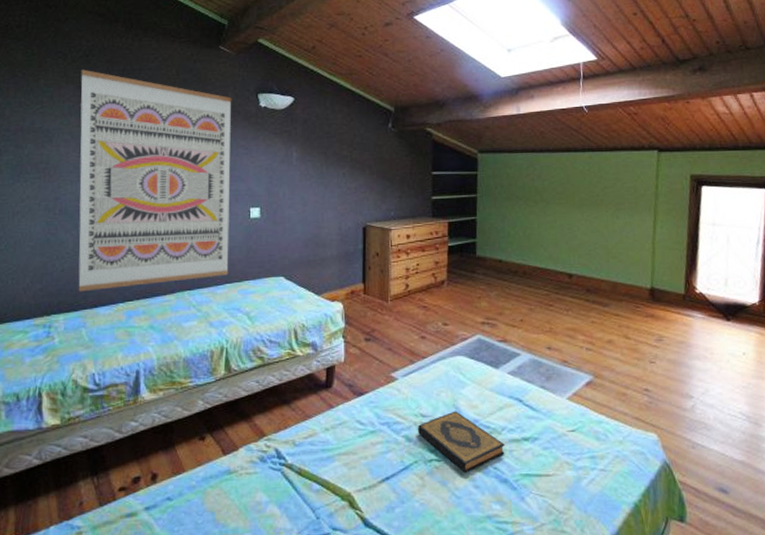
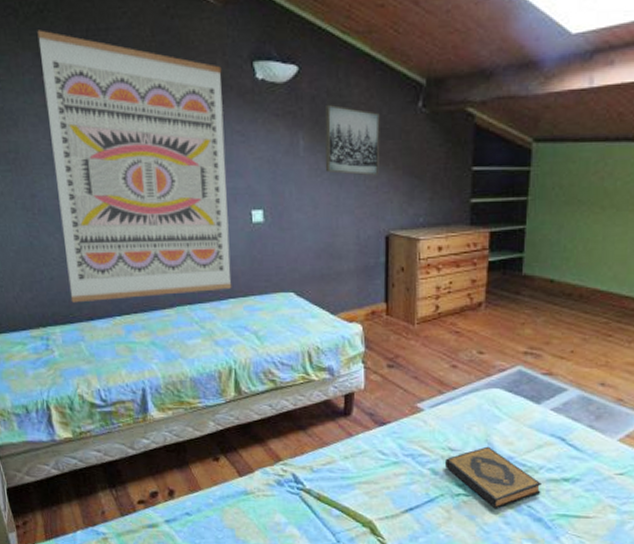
wall art: none [313,125,359,180] -> present [325,104,380,176]

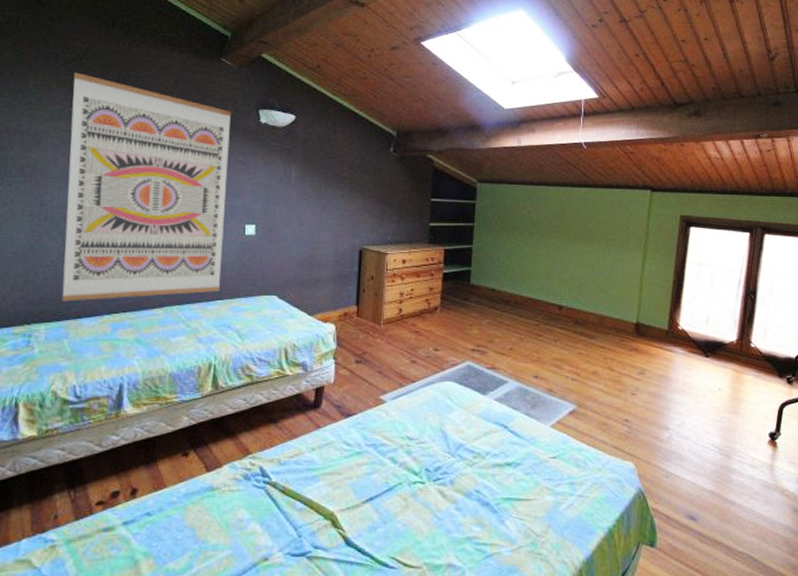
wall art: present [325,104,380,176] -> none [312,145,359,202]
hardback book: present [445,446,541,509] -> none [404,435,488,496]

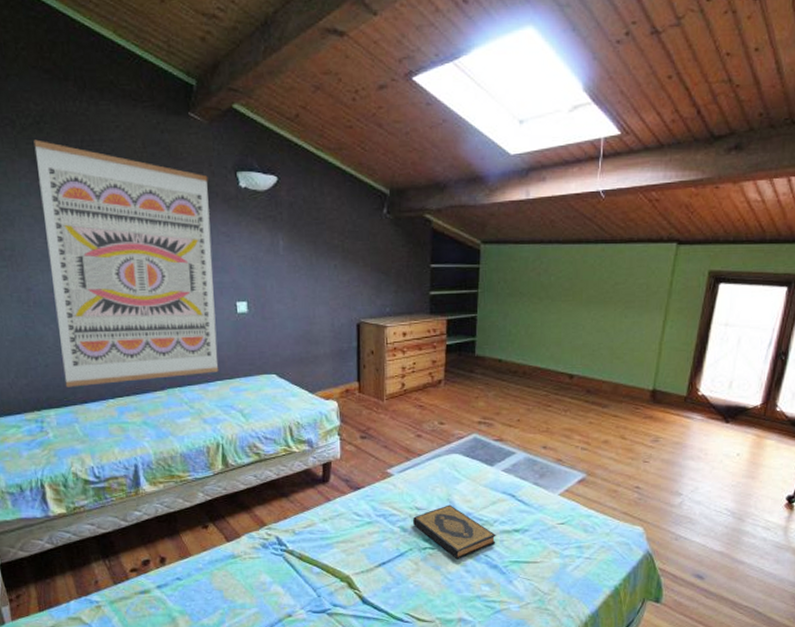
hardback book: none [404,435,488,496] -> present [413,504,496,560]

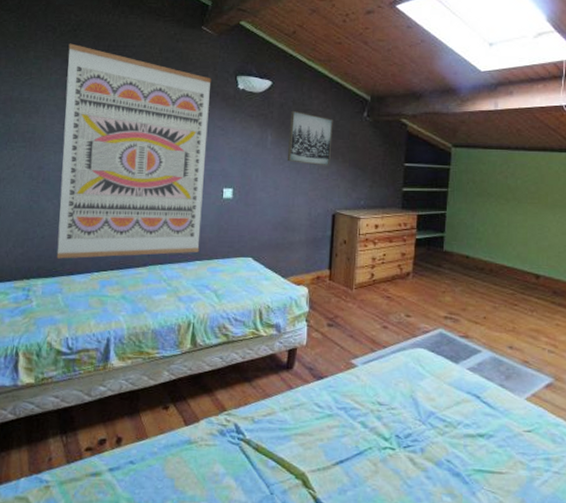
wall art: none [301,210,351,272] -> present [287,110,333,166]
hardback book: present [413,504,496,560] -> none [374,402,459,463]

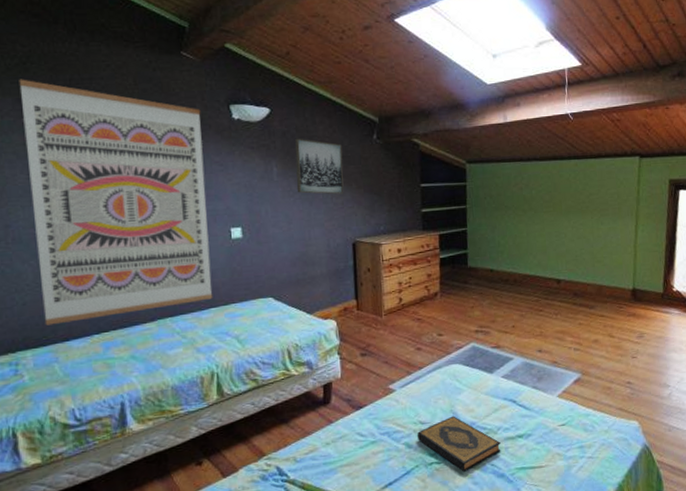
hardback book: none [374,402,459,463] -> present [418,416,501,472]

